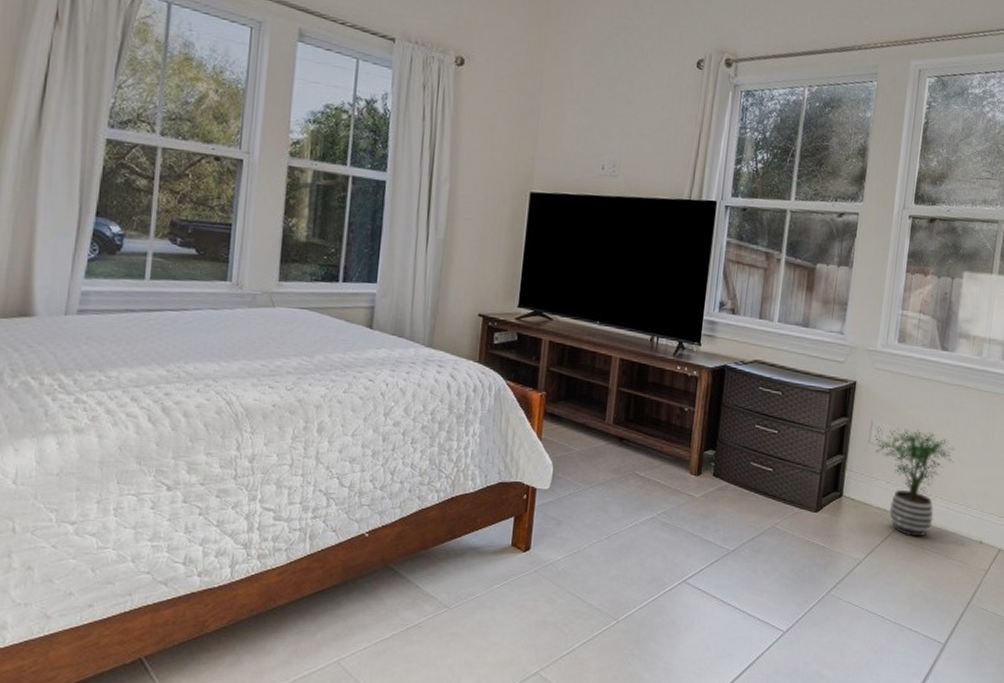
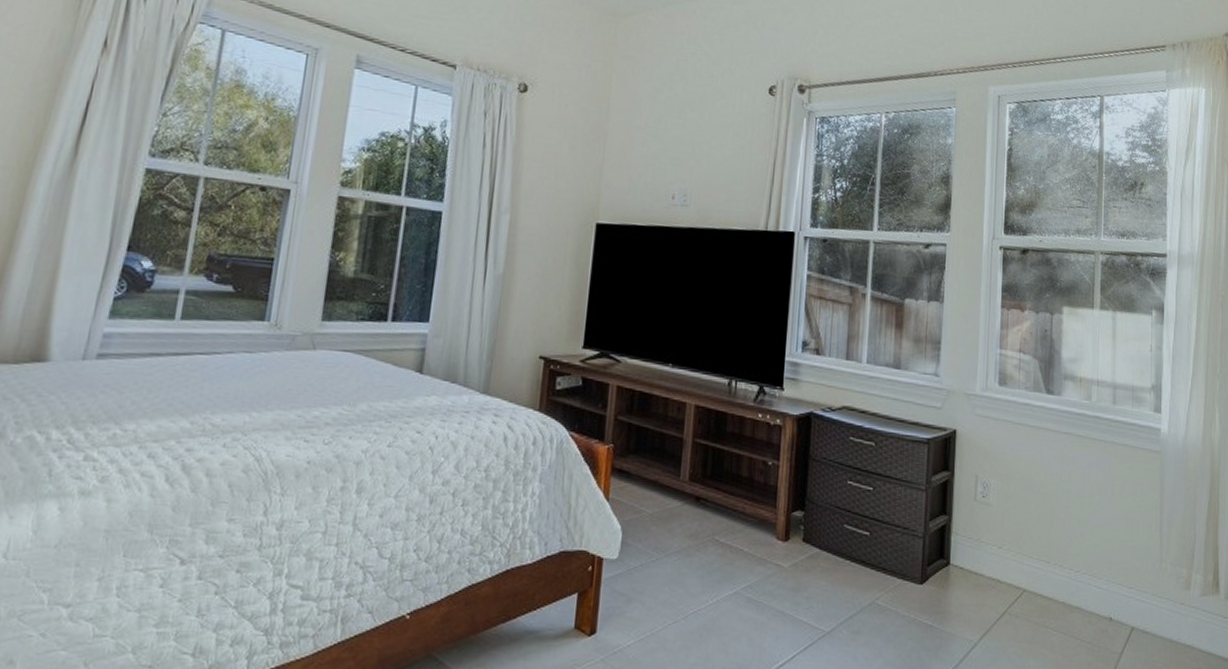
potted plant: present [876,428,955,537] -> none [983,483,1072,614]

